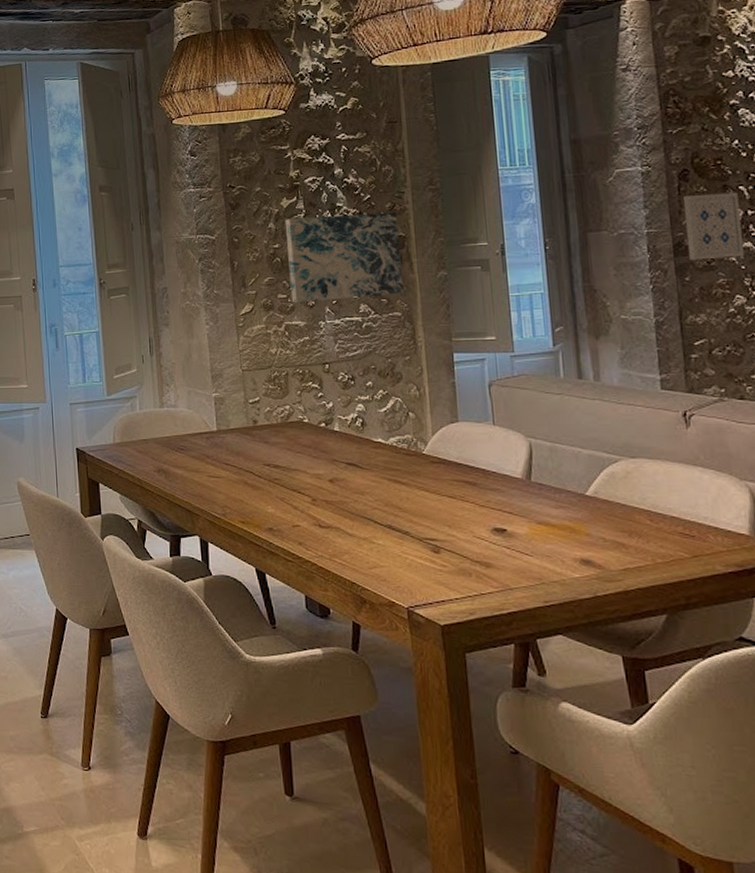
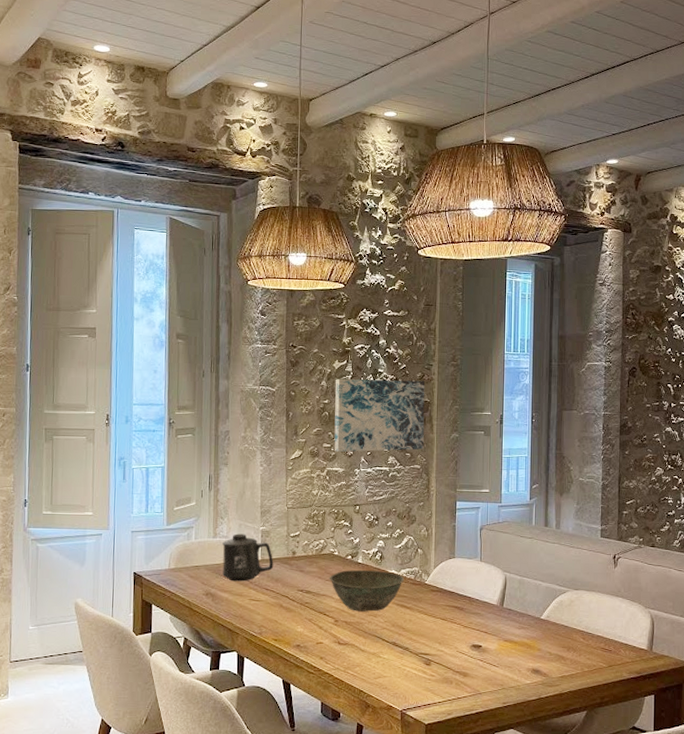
mug: none [171,402,233,456] -> present [222,533,274,582]
bowl: none [300,439,396,489] -> present [329,569,405,612]
wall art: present [682,192,744,261] -> none [629,388,666,439]

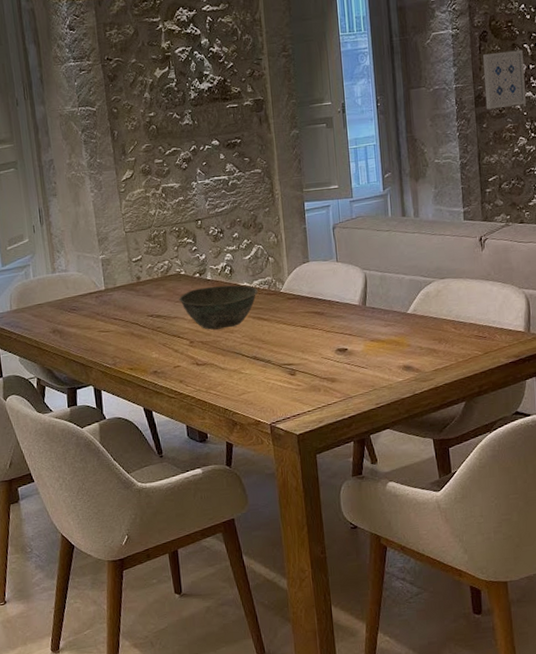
mug: present [222,533,274,582] -> none [62,265,119,315]
wall art: present [334,379,425,452] -> none [158,77,263,166]
wall art: none [629,388,666,439] -> present [482,49,526,110]

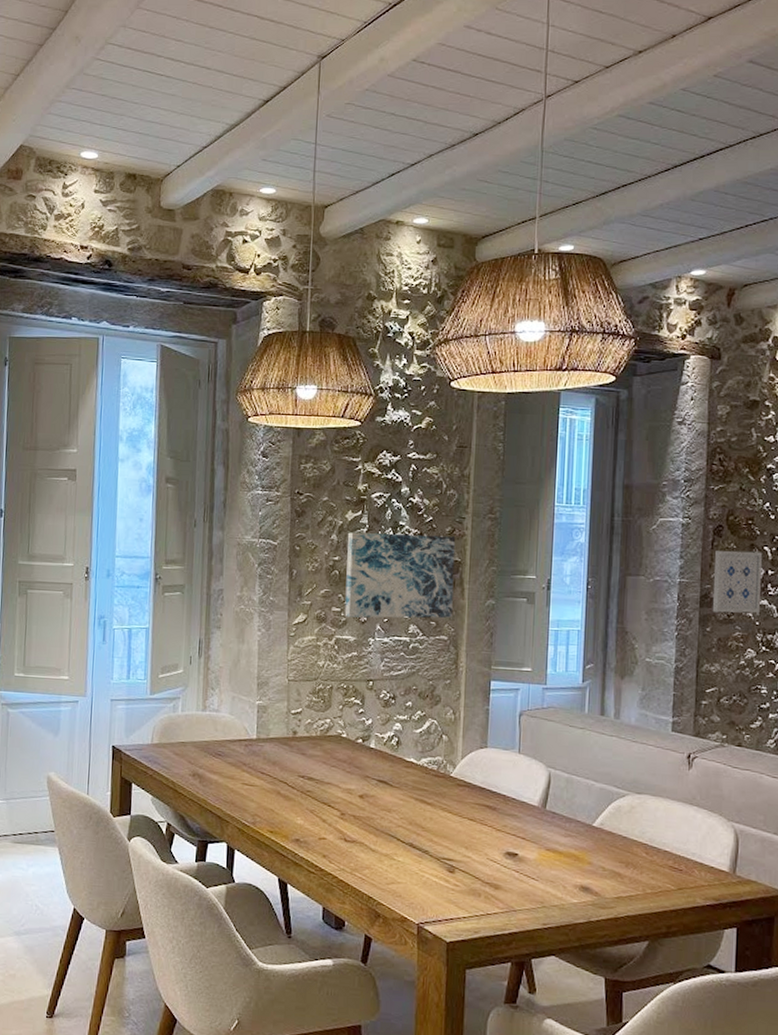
wall art: none [158,77,263,166] -> present [344,532,456,619]
bowl: present [178,285,258,330] -> none [335,755,426,806]

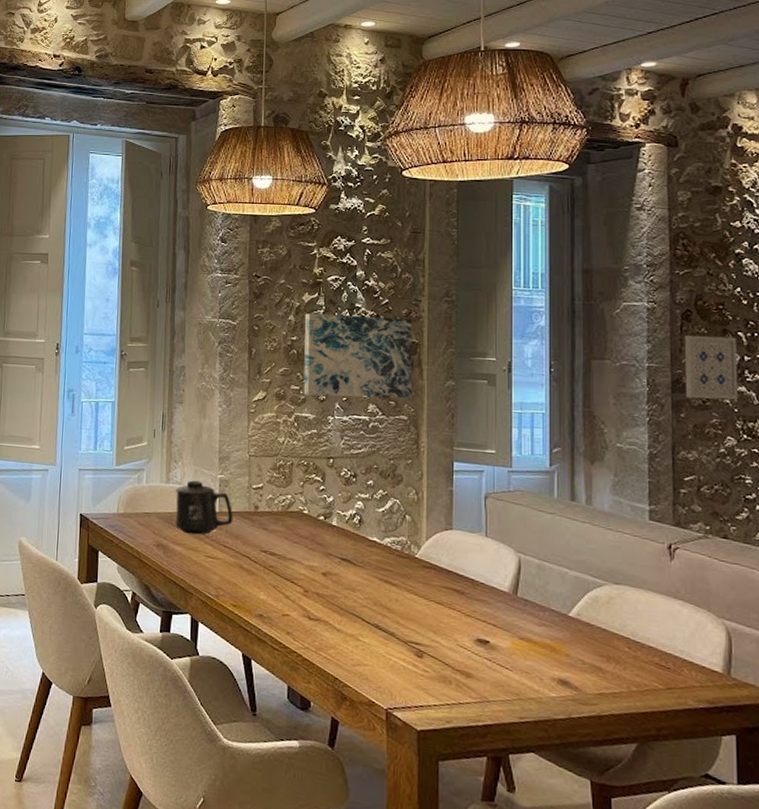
mug: none [212,707,271,763] -> present [175,480,233,535]

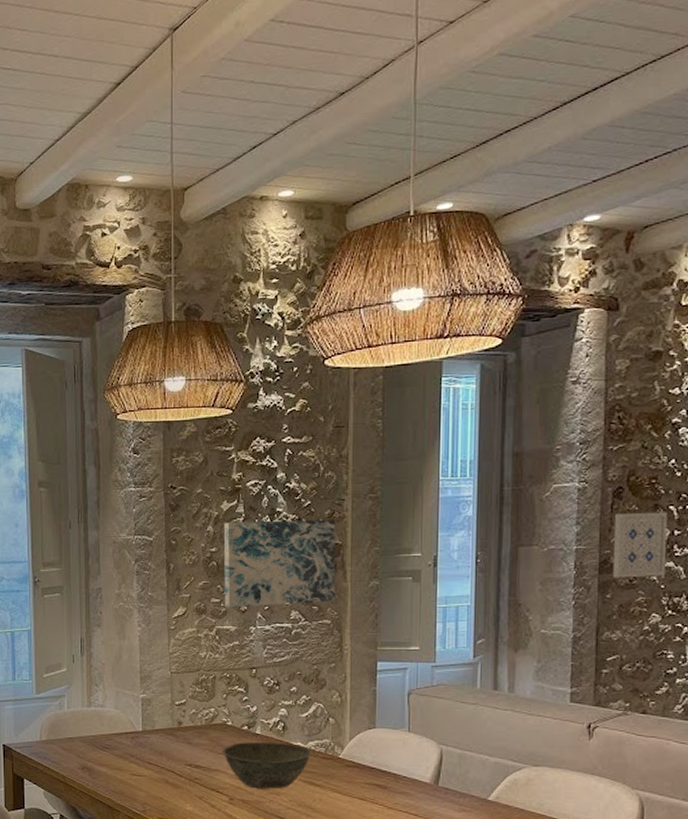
mug: present [175,480,233,535] -> none [98,702,157,755]
bowl: none [297,532,389,585] -> present [221,741,313,789]

